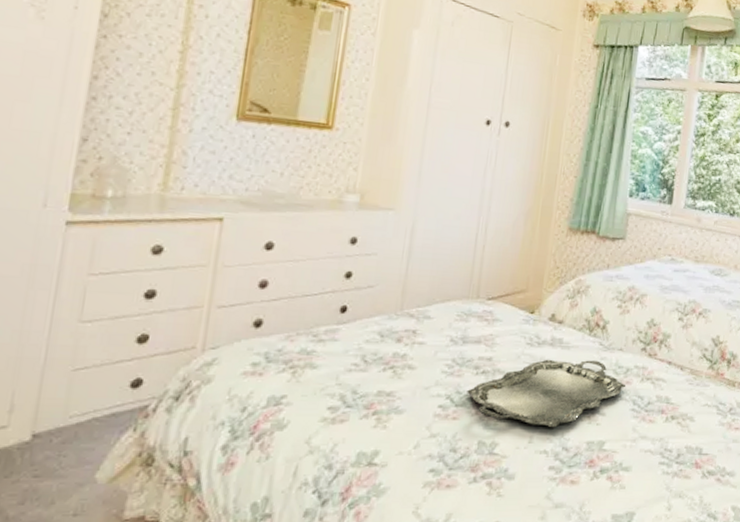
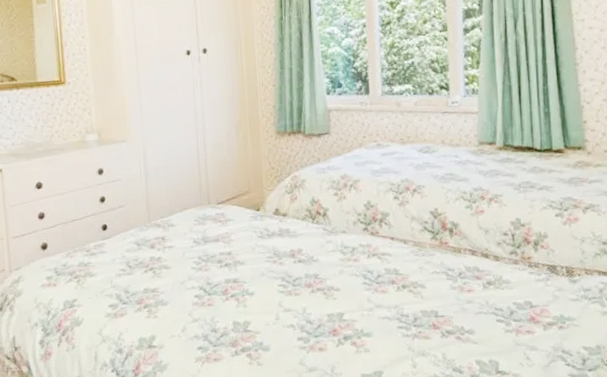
serving tray: present [467,359,627,428] -> none [216,244,355,306]

